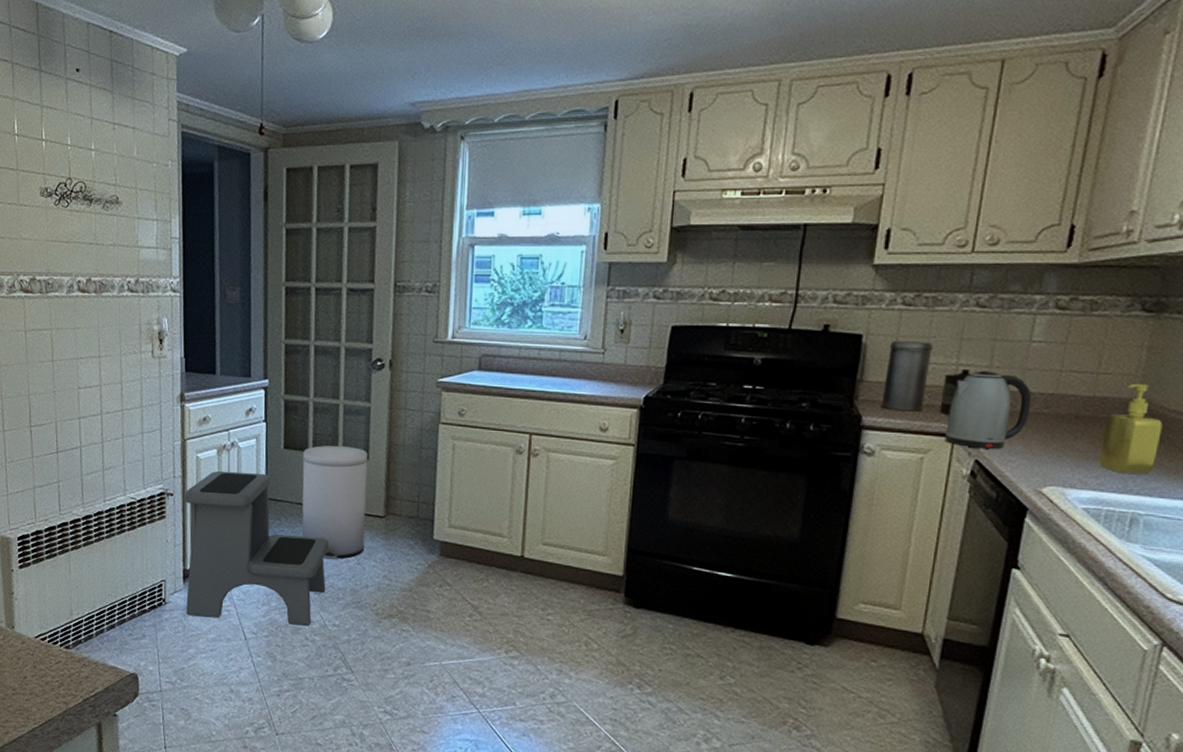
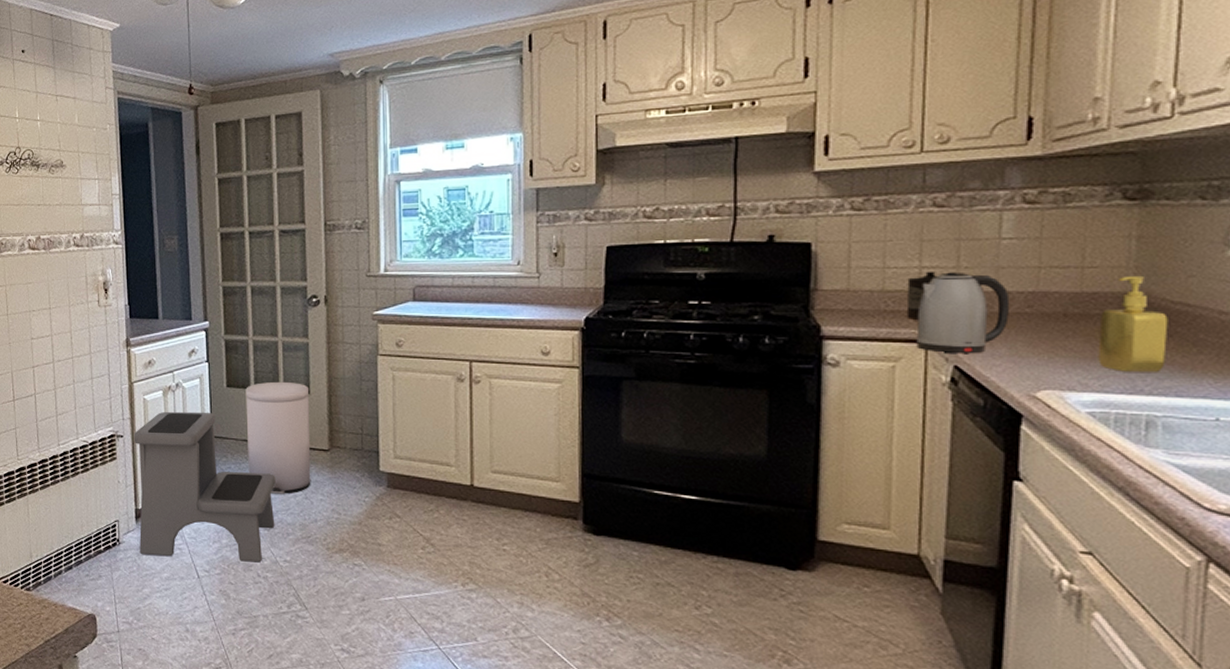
canister: present [881,340,933,412] -> none [840,245,890,319]

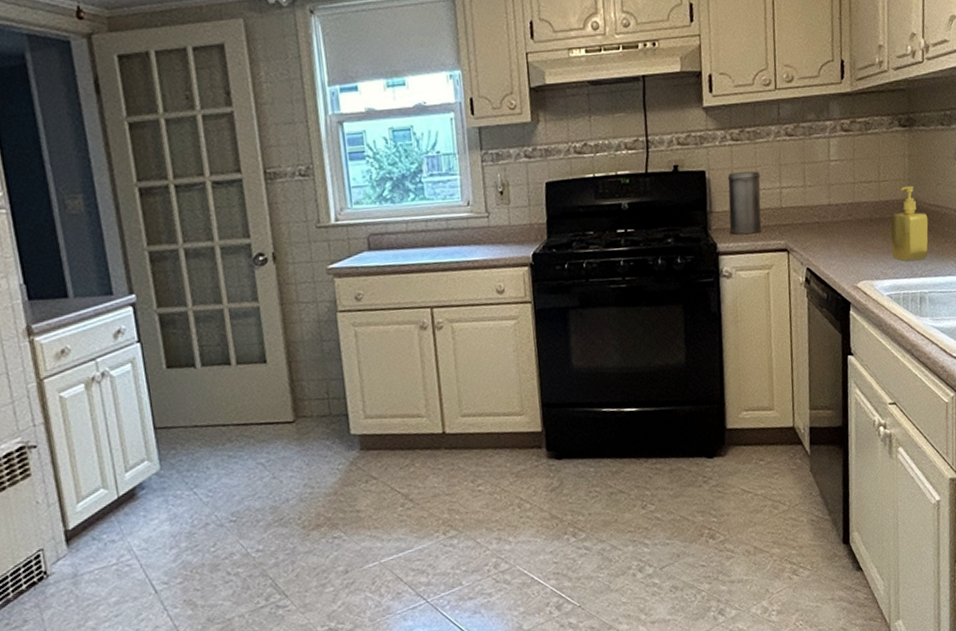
step stool: present [134,411,276,563] -> none [51,400,242,583]
pedal bin: present [245,381,311,495] -> none [190,352,278,482]
canister: none [840,245,890,319] -> present [727,171,762,235]
canister: present [906,271,936,320] -> none [772,190,791,233]
kettle: present [916,271,1010,354] -> none [781,190,839,259]

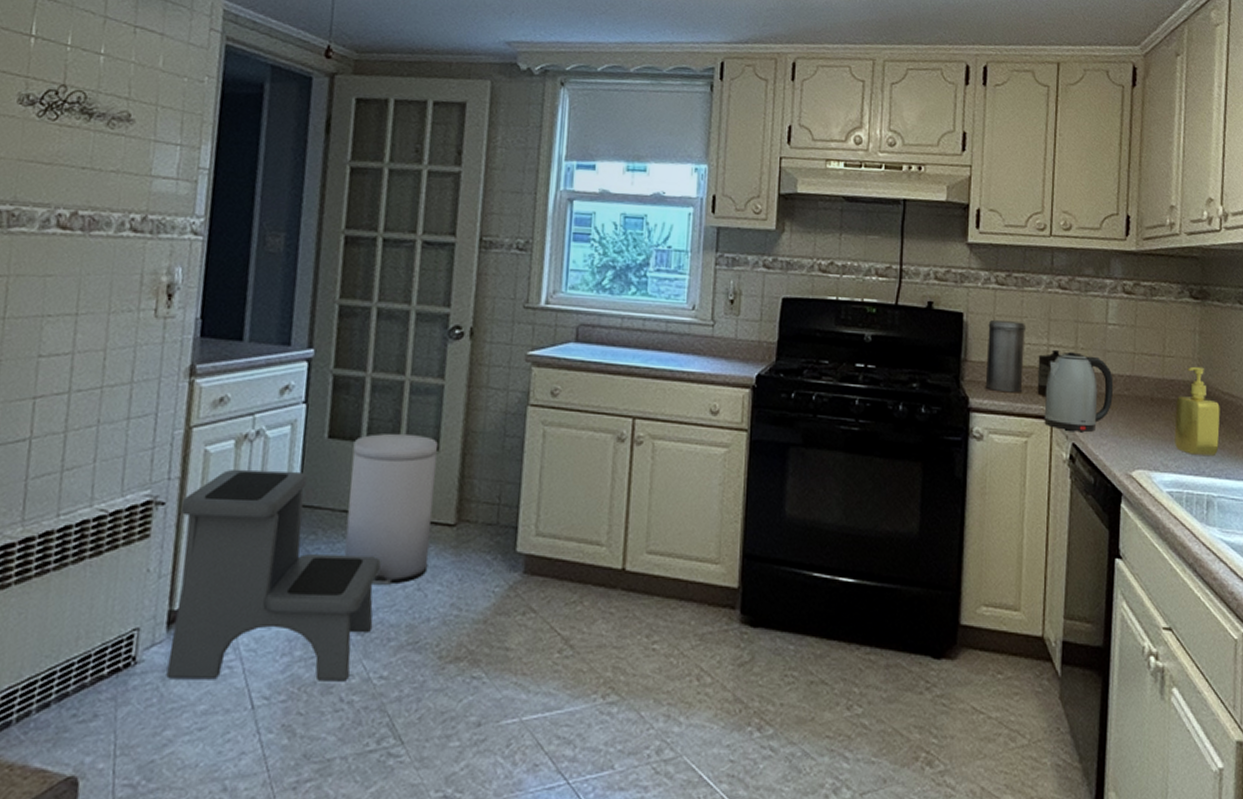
step stool: none [51,400,242,583] -> present [166,468,381,682]
pedal bin: none [190,352,278,482] -> present [344,433,439,586]
canister: none [772,190,791,233] -> present [1037,349,1060,396]
kettle: none [781,190,839,259] -> present [1044,351,1114,433]

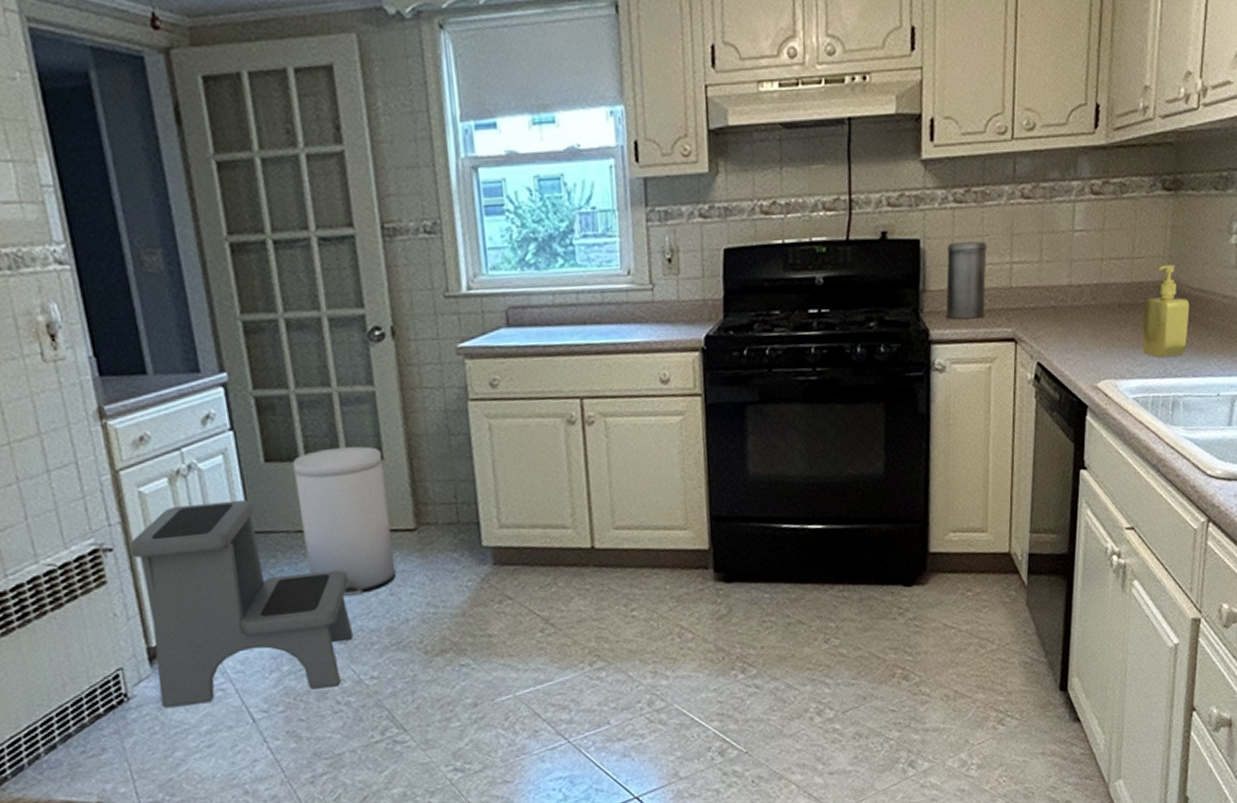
canister: present [1037,349,1060,396] -> none [1000,266,1024,318]
kettle: present [1044,351,1114,433] -> none [1008,266,1080,351]

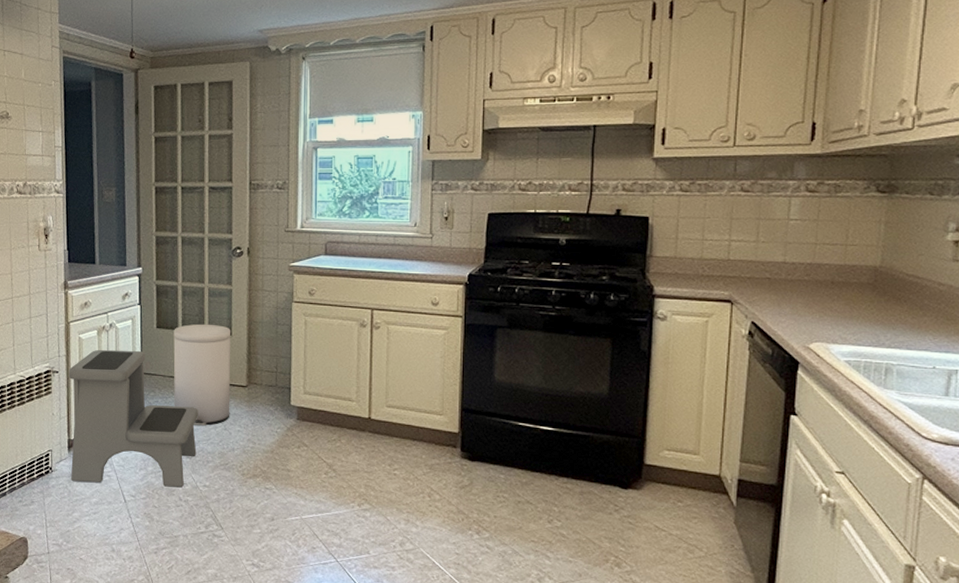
canister: present [945,241,987,320] -> none [669,221,708,282]
soap dispenser: present [1142,264,1190,357] -> none [854,253,904,329]

